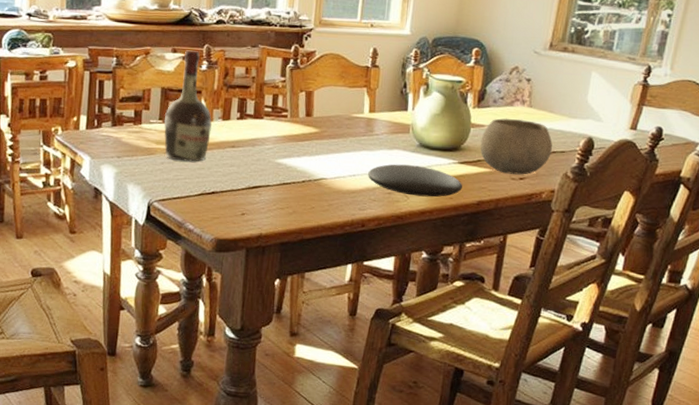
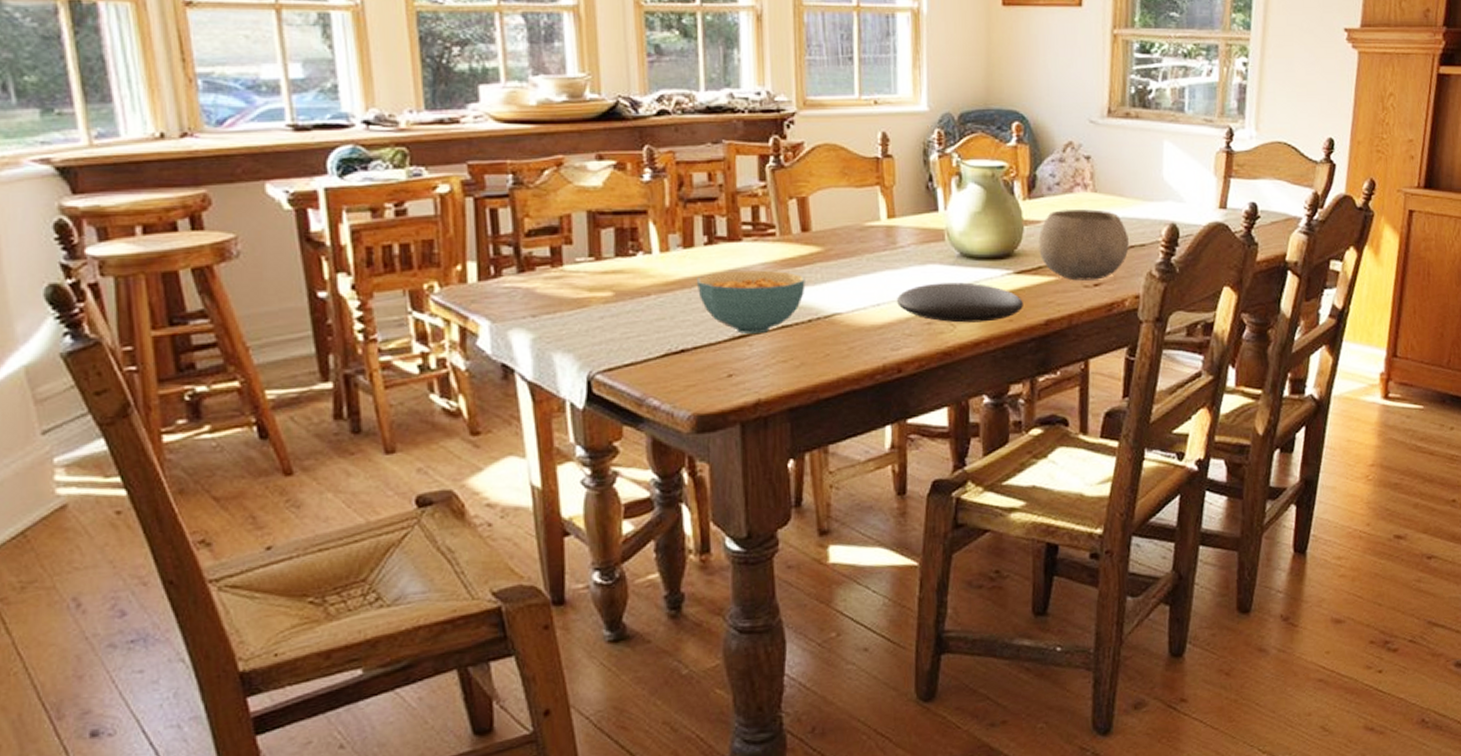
cognac bottle: present [164,50,212,162] -> none [596,155,669,312]
cereal bowl: none [228,139,304,187] -> present [697,270,805,334]

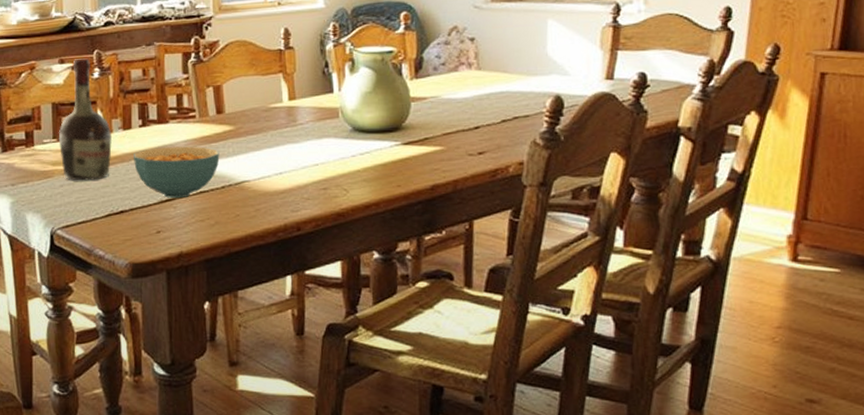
cognac bottle: none [596,155,669,312] -> present [58,58,112,181]
plate: present [897,282,1023,323] -> none [297,153,410,188]
bowl: present [1038,209,1129,281] -> none [425,85,513,150]

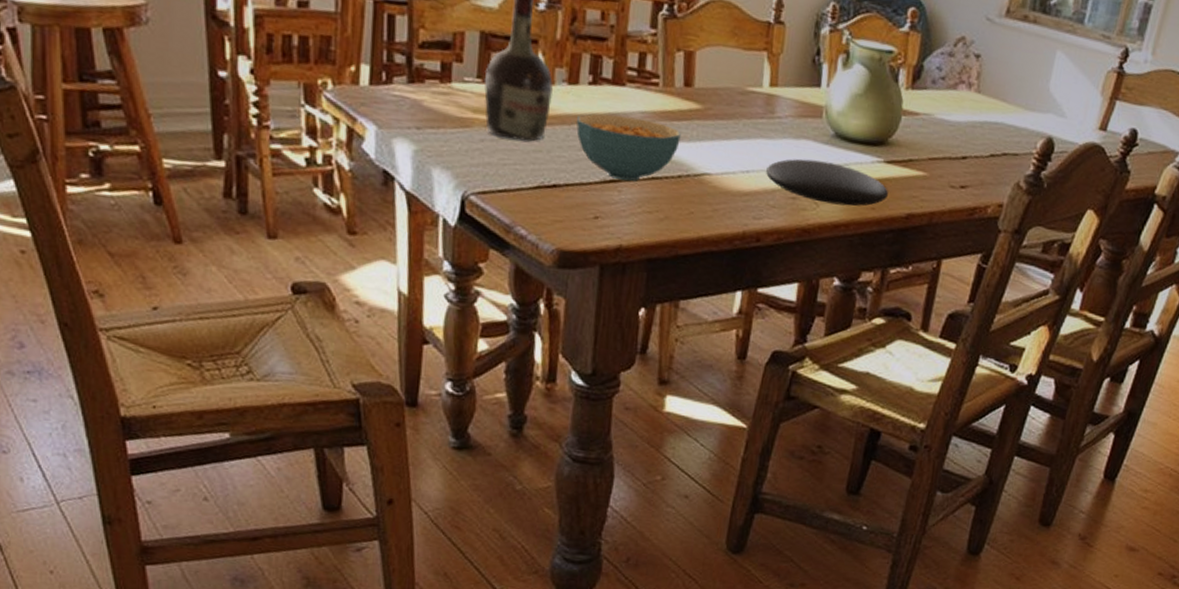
plate: none [297,153,410,188] -> present [766,159,888,206]

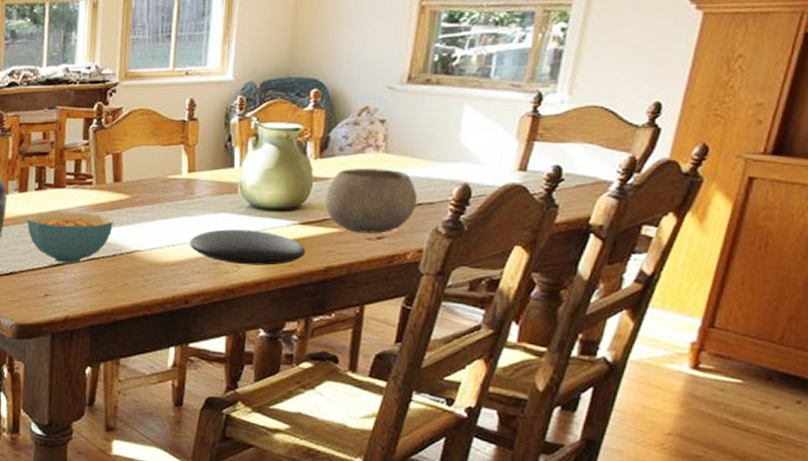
bowl: none [912,105,1004,182] -> present [325,169,417,234]

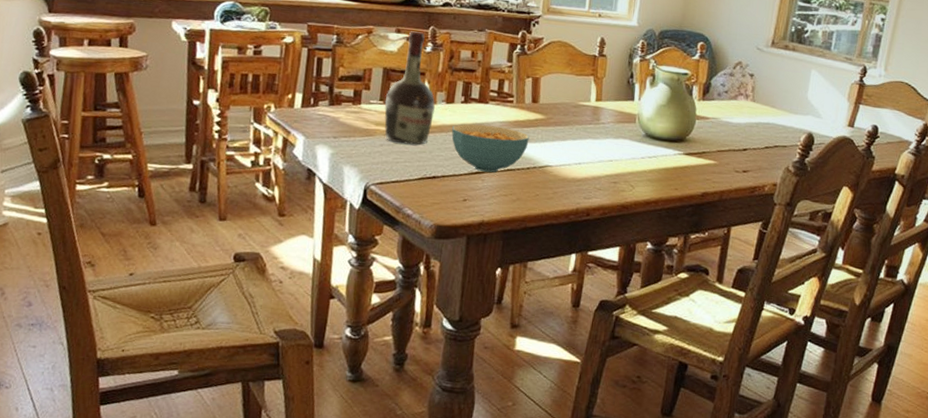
plate: present [190,229,305,266] -> none [594,153,687,188]
bowl: present [325,169,417,234] -> none [705,111,775,168]

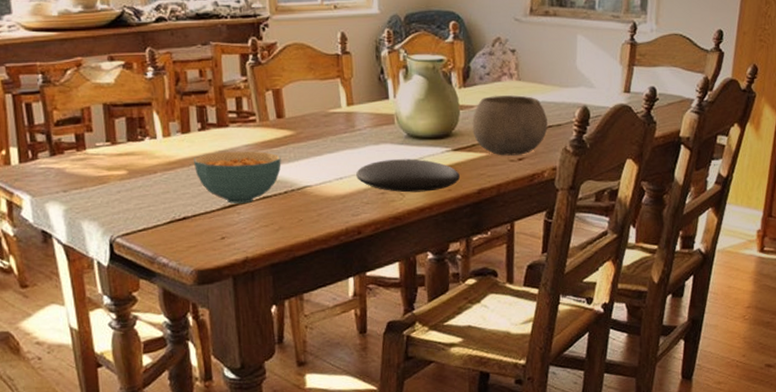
cognac bottle: present [384,31,435,145] -> none [112,56,171,187]
plate: none [594,153,687,188] -> present [356,159,460,193]
bowl: none [705,111,775,168] -> present [472,95,548,156]

